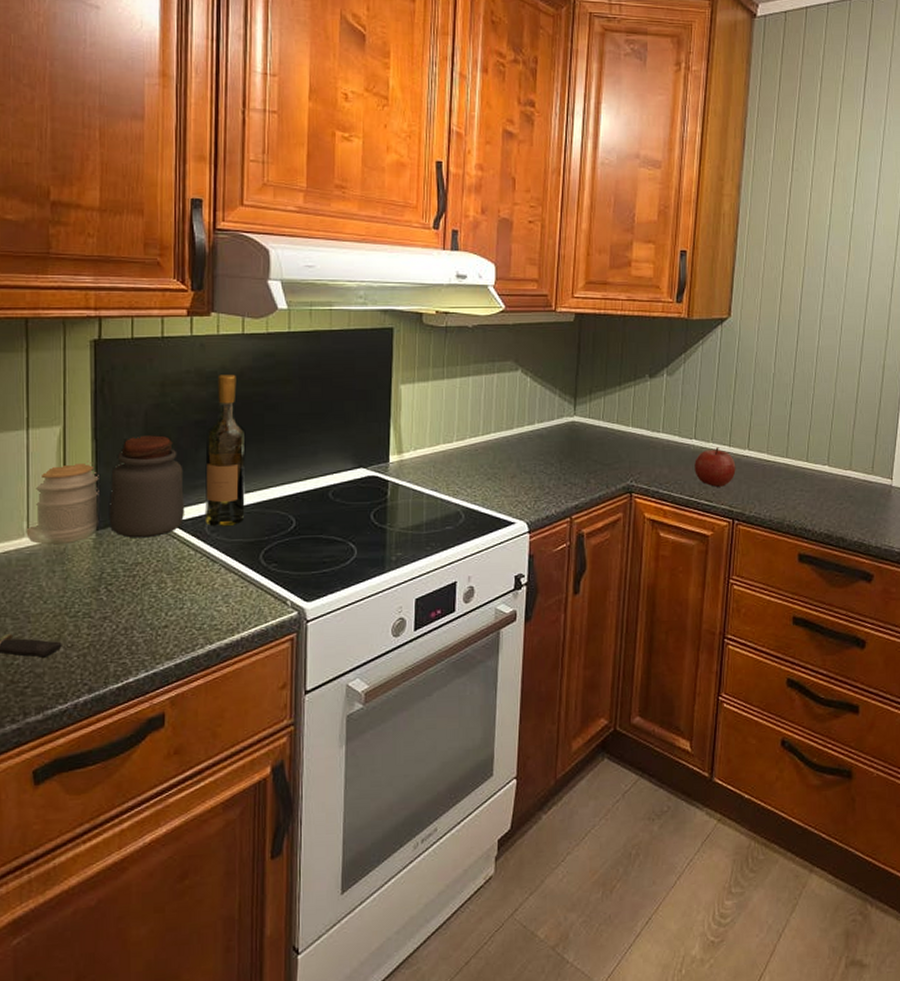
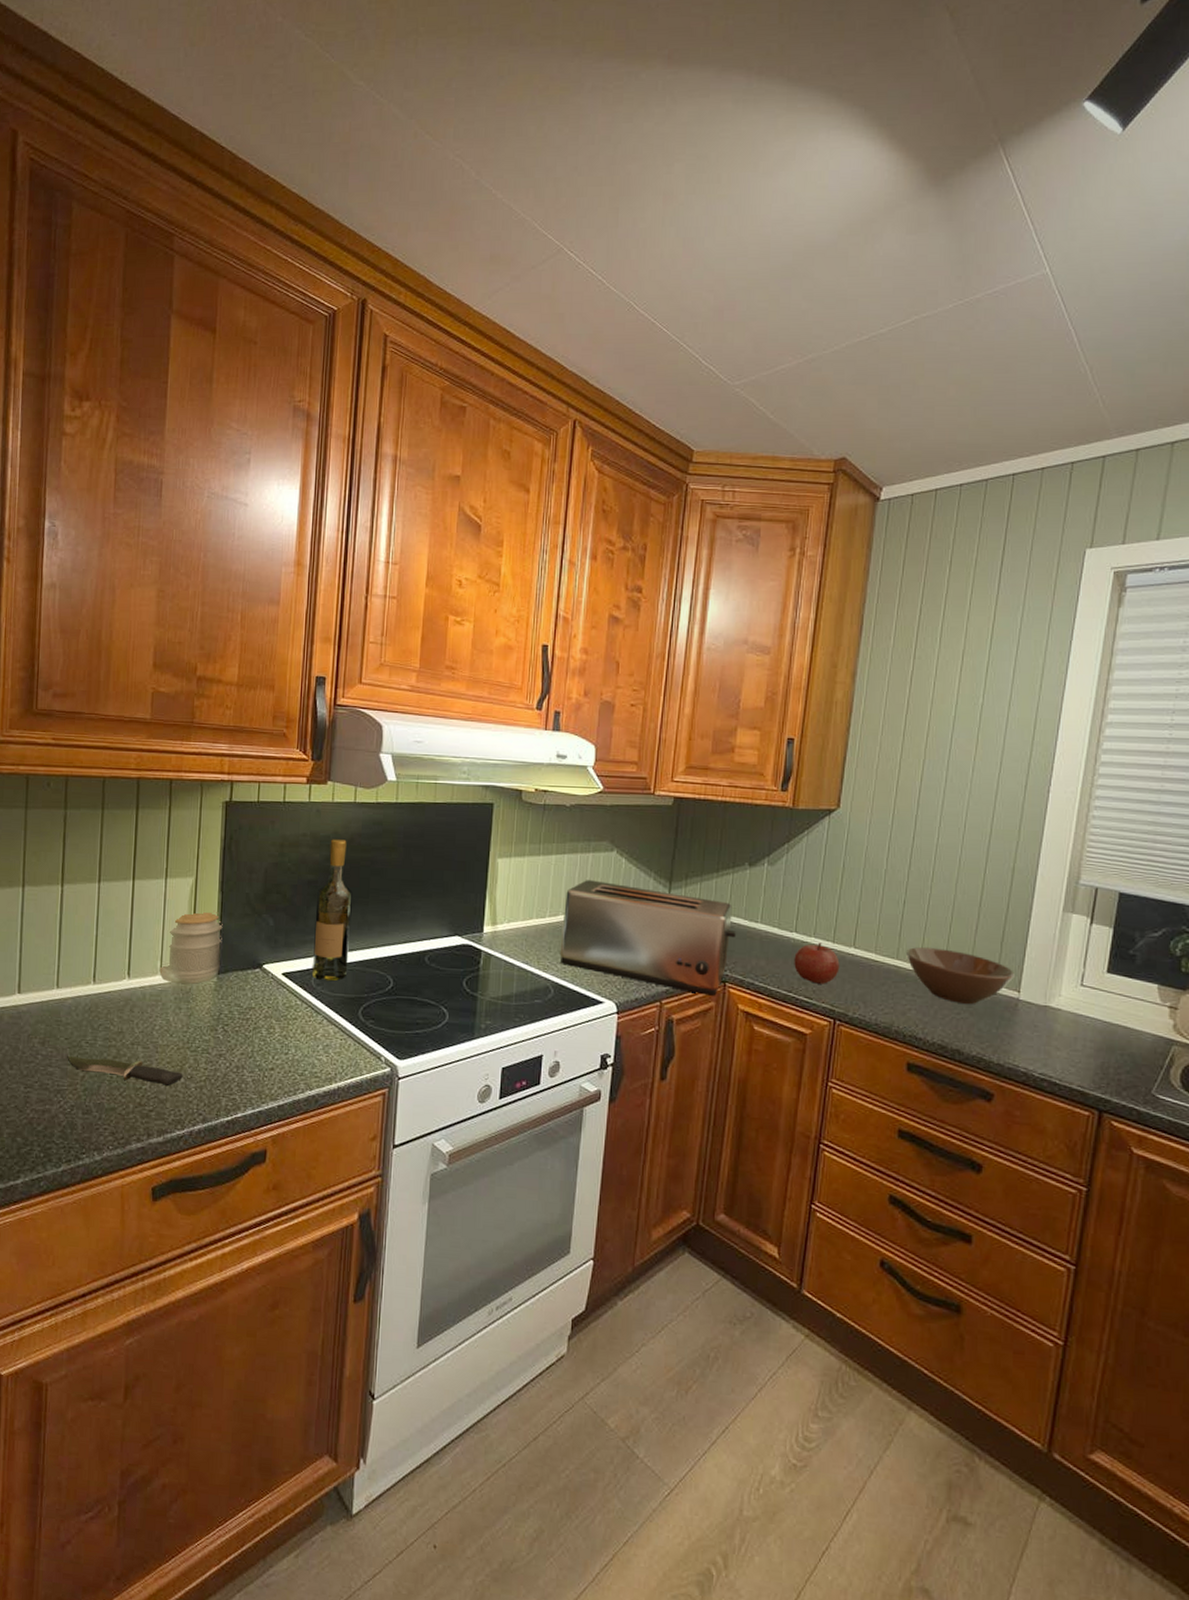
jar: present [109,435,184,538] -> none [229,891,296,985]
toaster: none [469,401,641,508] -> present [560,880,737,997]
bowl: none [793,444,888,494] -> present [905,947,1015,1004]

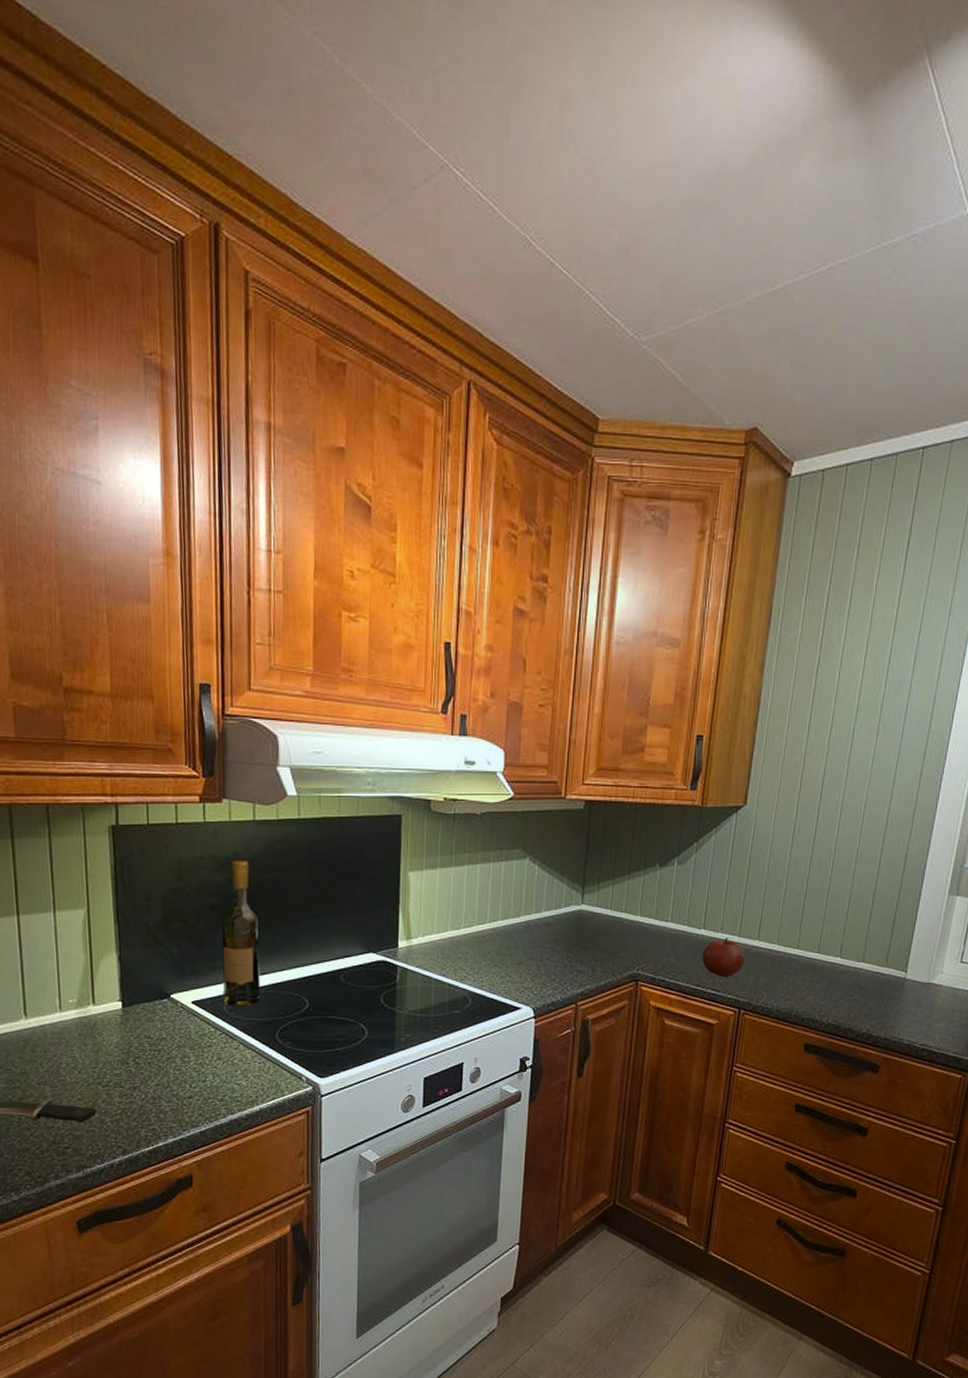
jar: present [159,911,223,985] -> none [58,942,126,1020]
toaster: present [560,880,737,997] -> none [476,889,648,996]
bowl: present [905,947,1015,1004] -> none [805,936,903,986]

